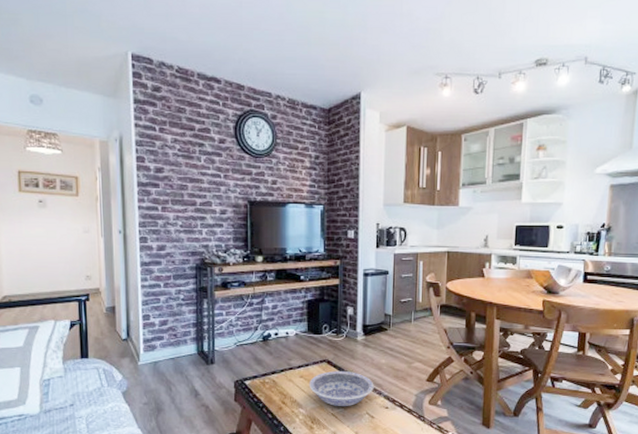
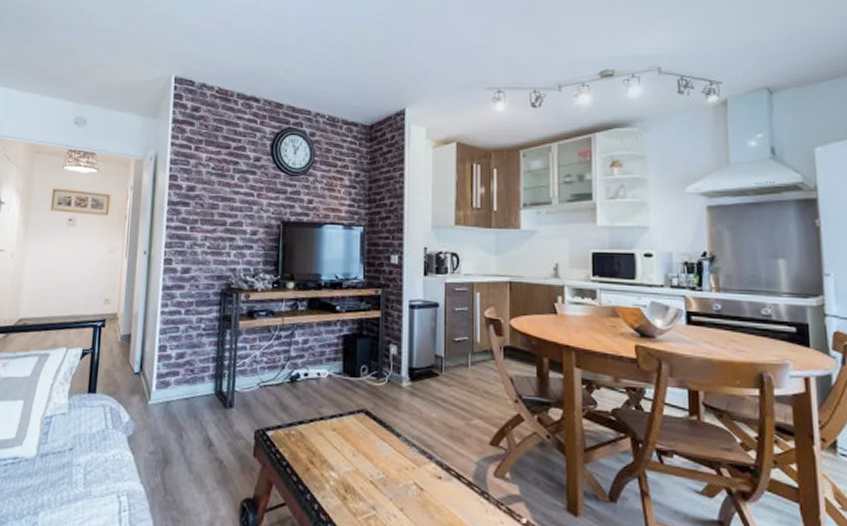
bowl: present [309,371,374,407] -> none [342,424,423,473]

